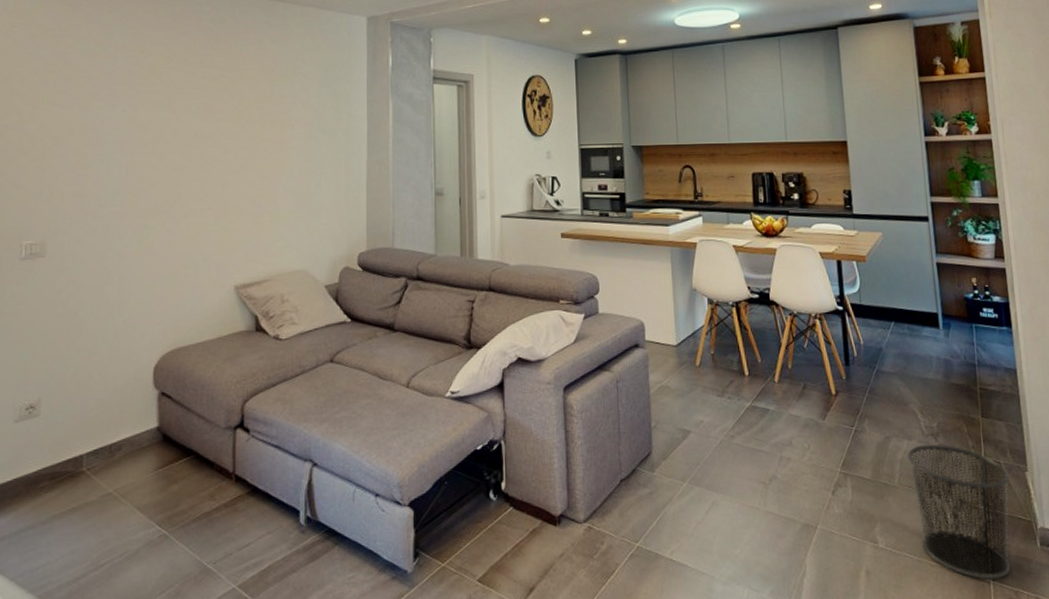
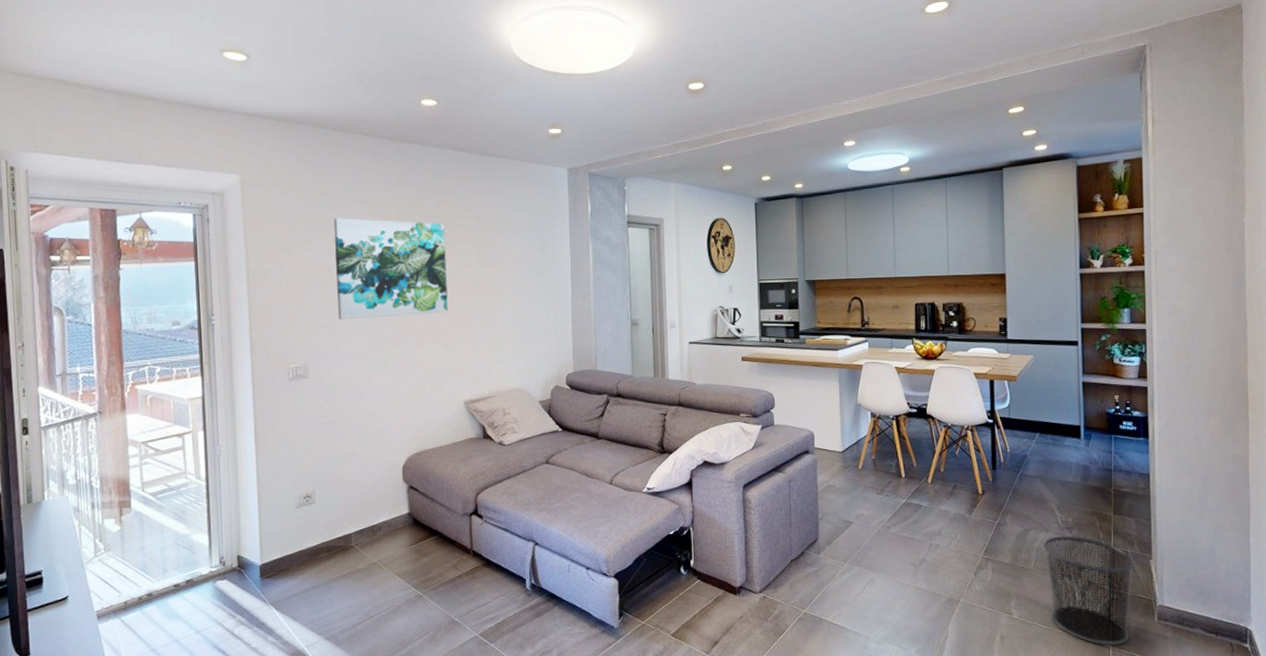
wall art: none [88,67,223,187] -> present [333,218,448,320]

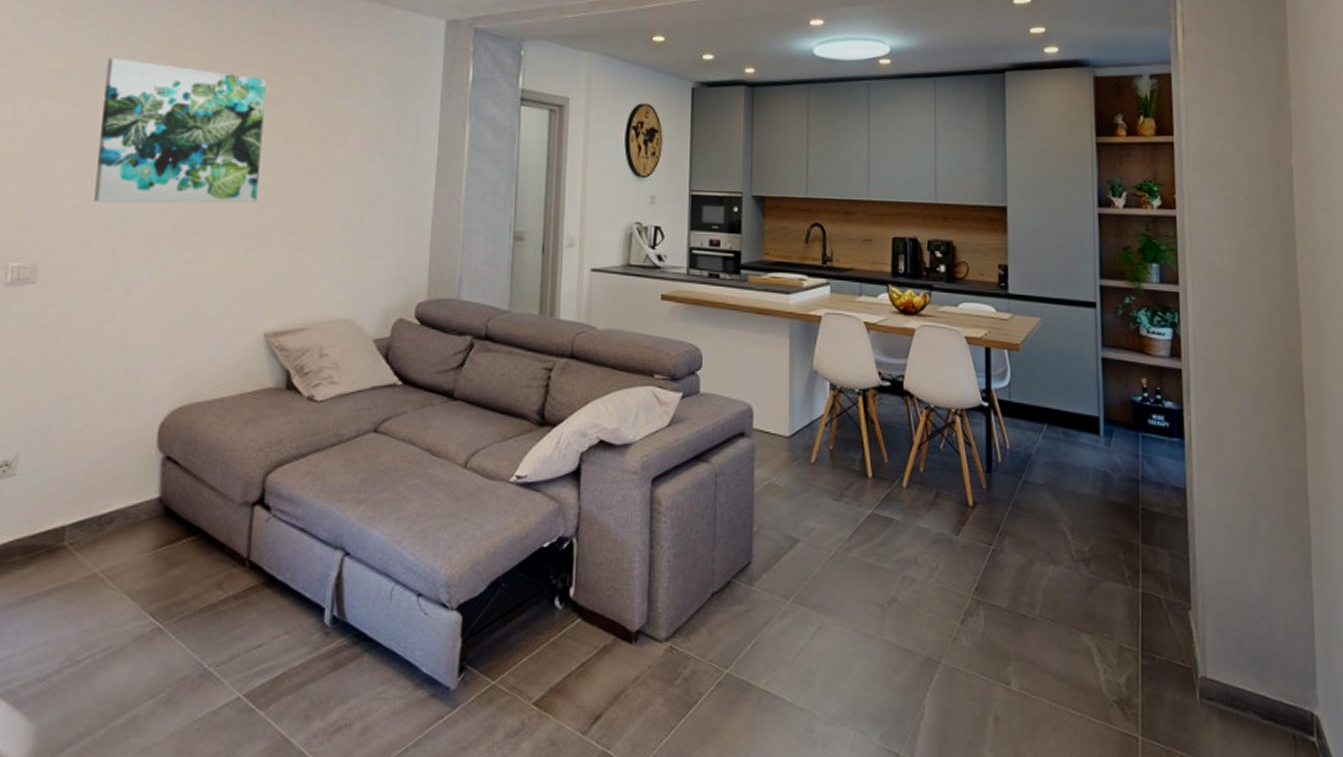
waste bin: present [1043,535,1135,645] -> none [1052,571,1169,735]

